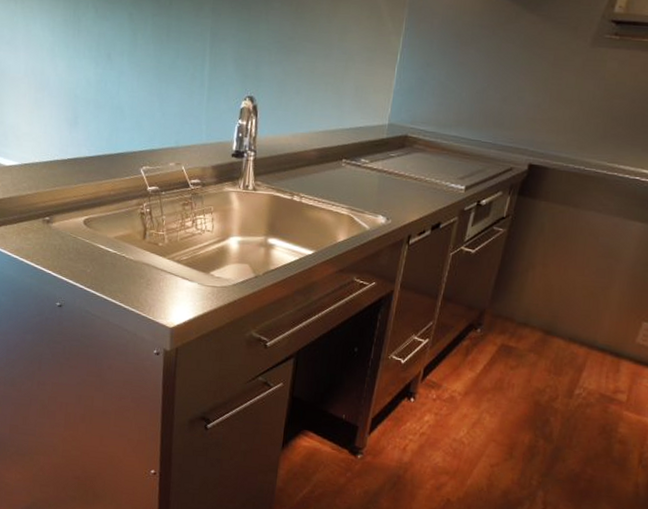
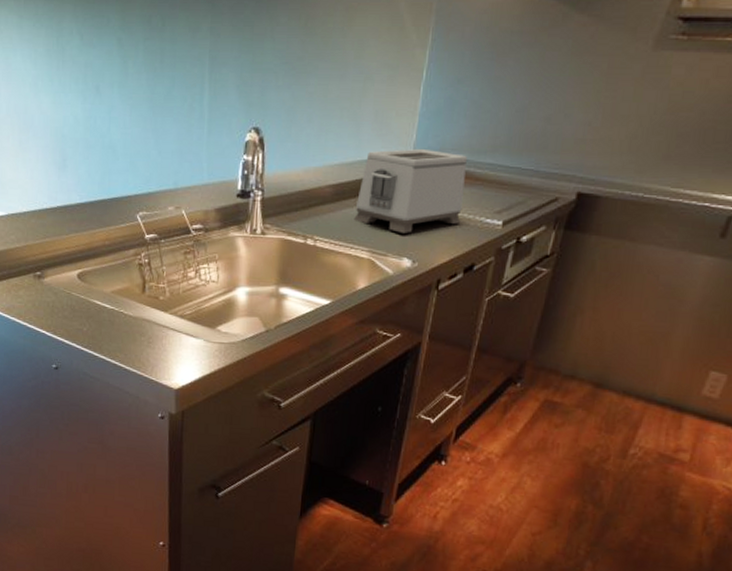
toaster: none [336,120,435,194] -> present [354,149,467,233]

